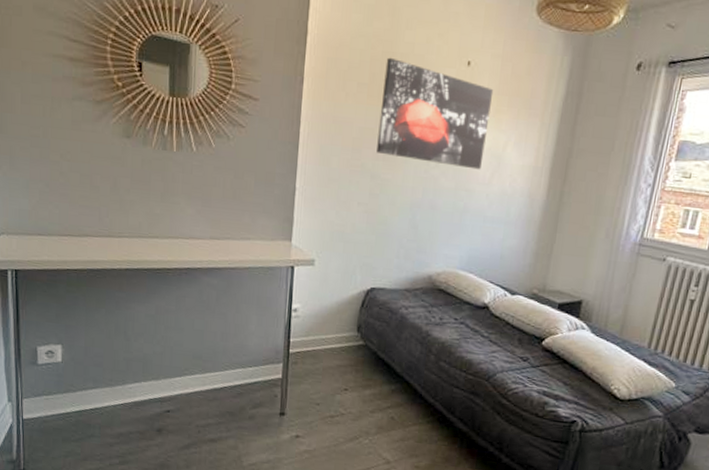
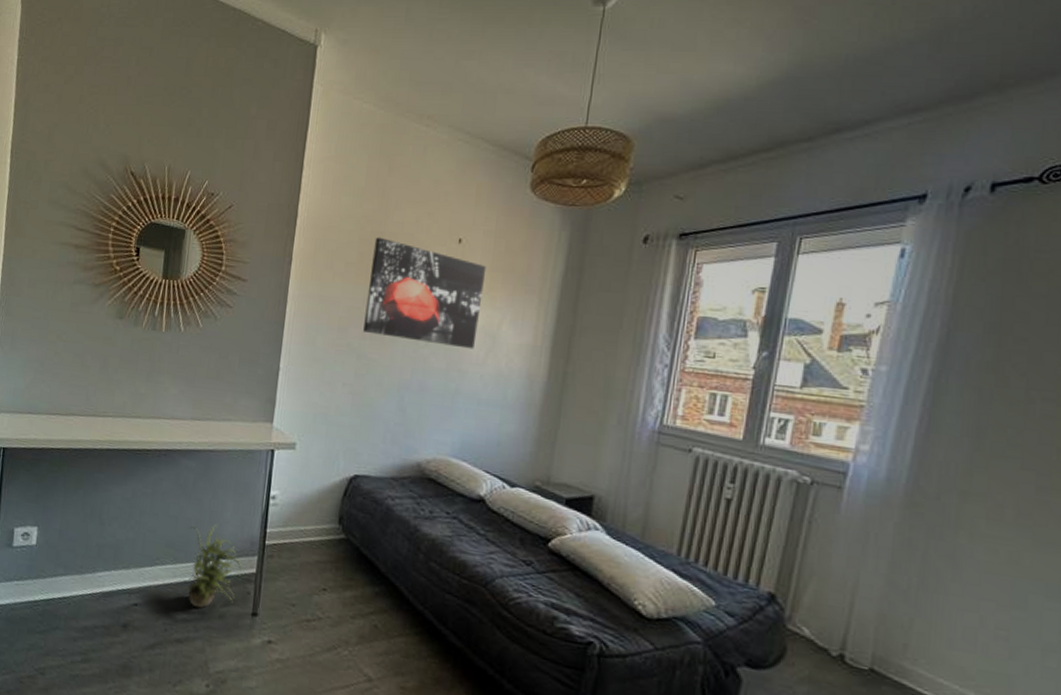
potted plant: none [211,335,268,411] -> present [181,523,242,608]

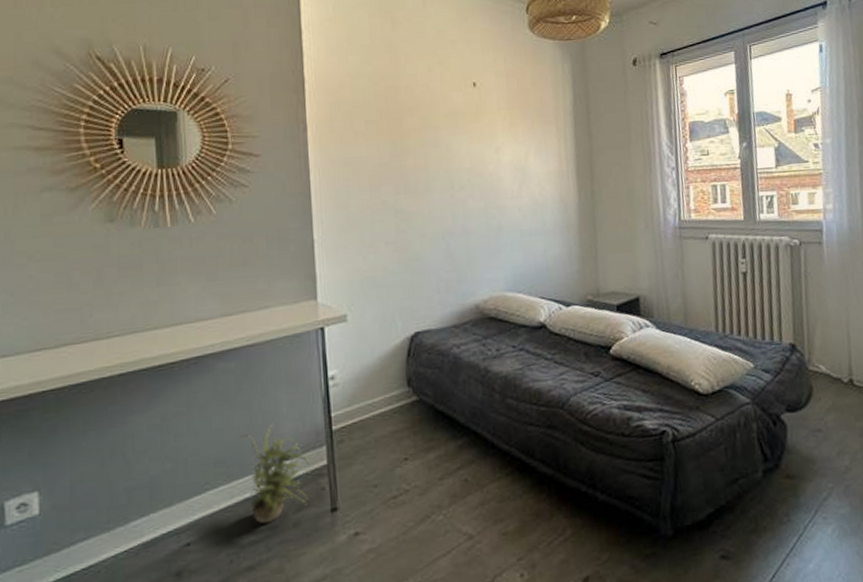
wall art: present [363,237,487,349] -> none [391,91,508,188]

